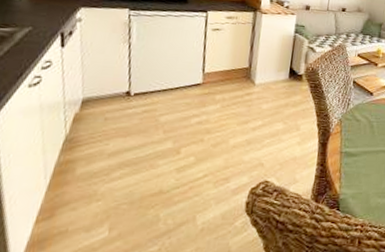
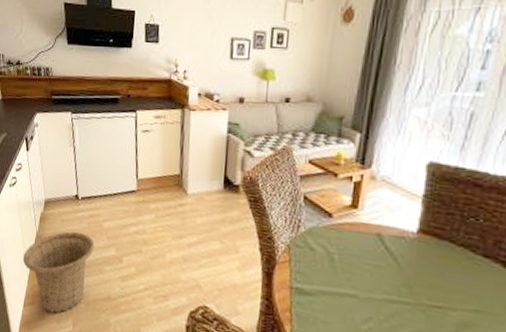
basket: none [39,129,147,222] -> present [22,231,95,313]

